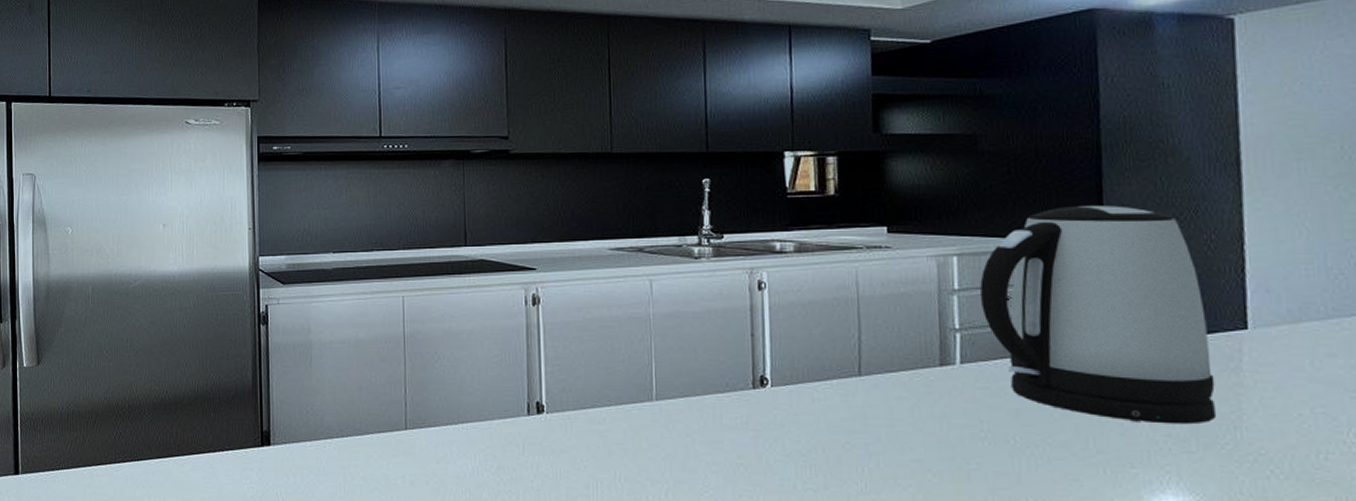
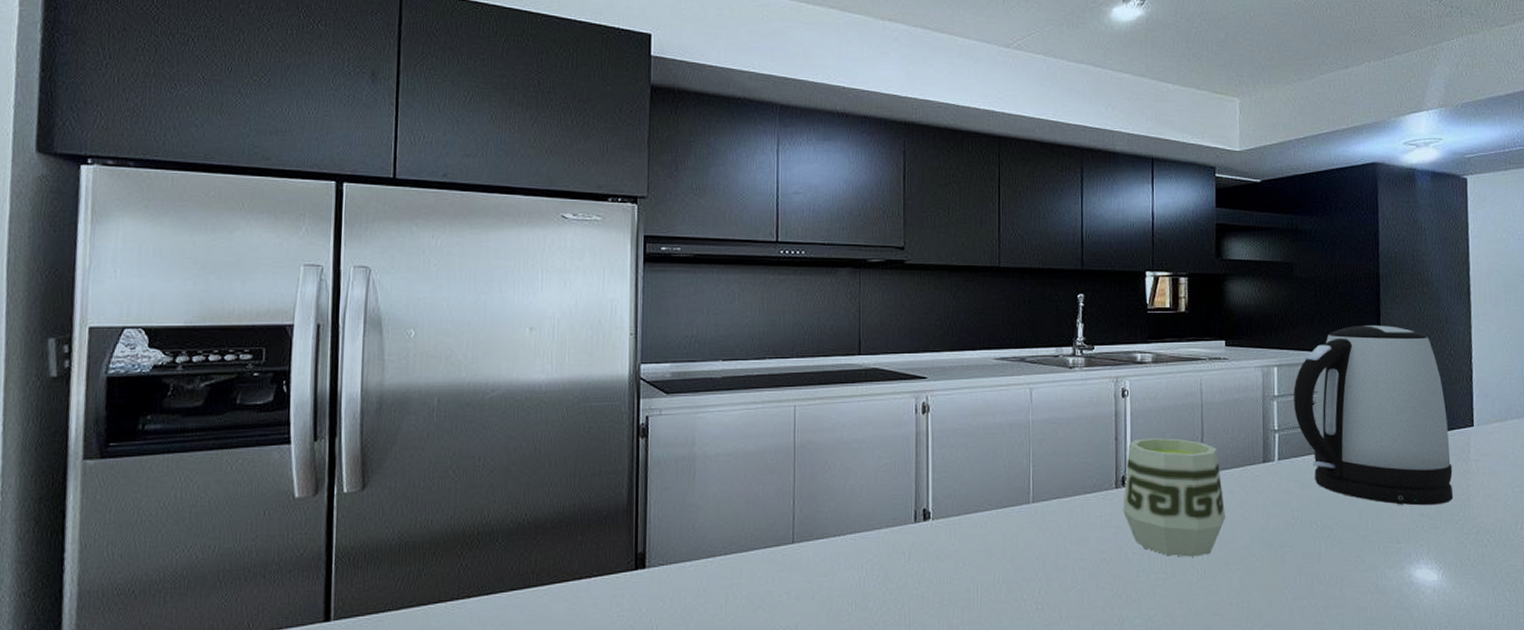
cup: none [762,335,891,468] -> present [1123,438,1225,557]

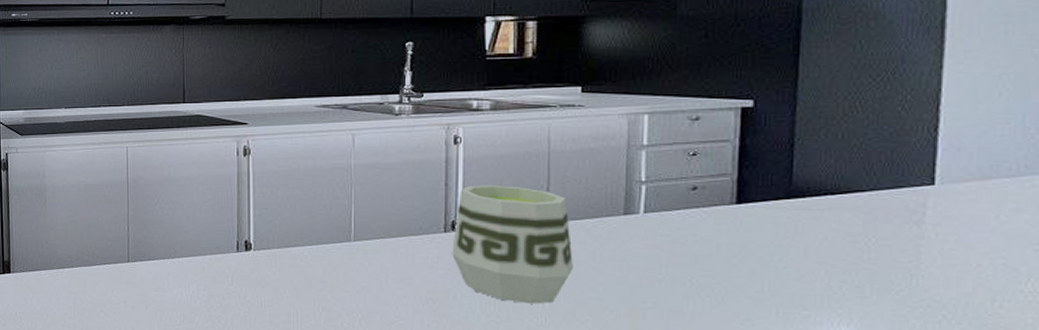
kettle: present [1293,325,1454,506] -> none [667,67,896,272]

